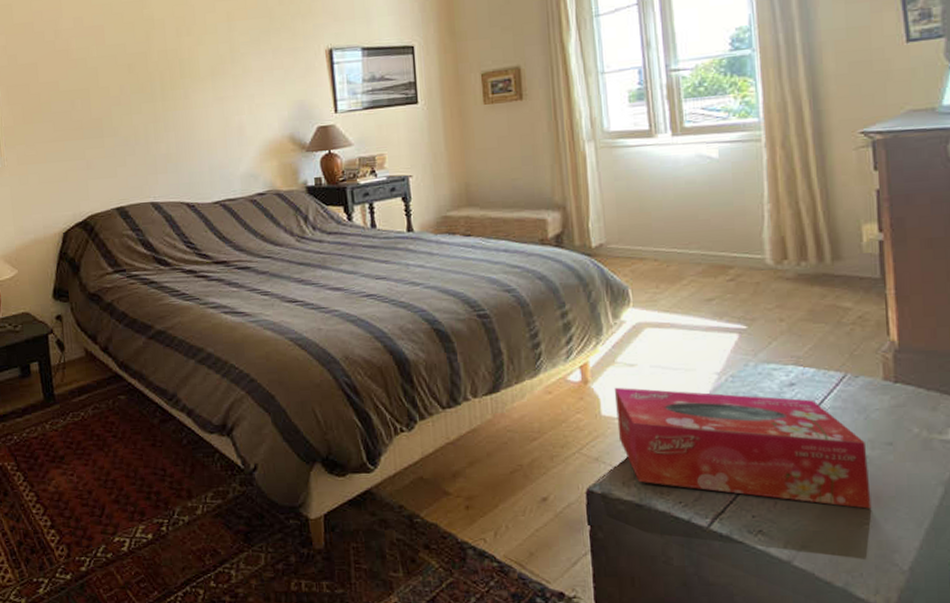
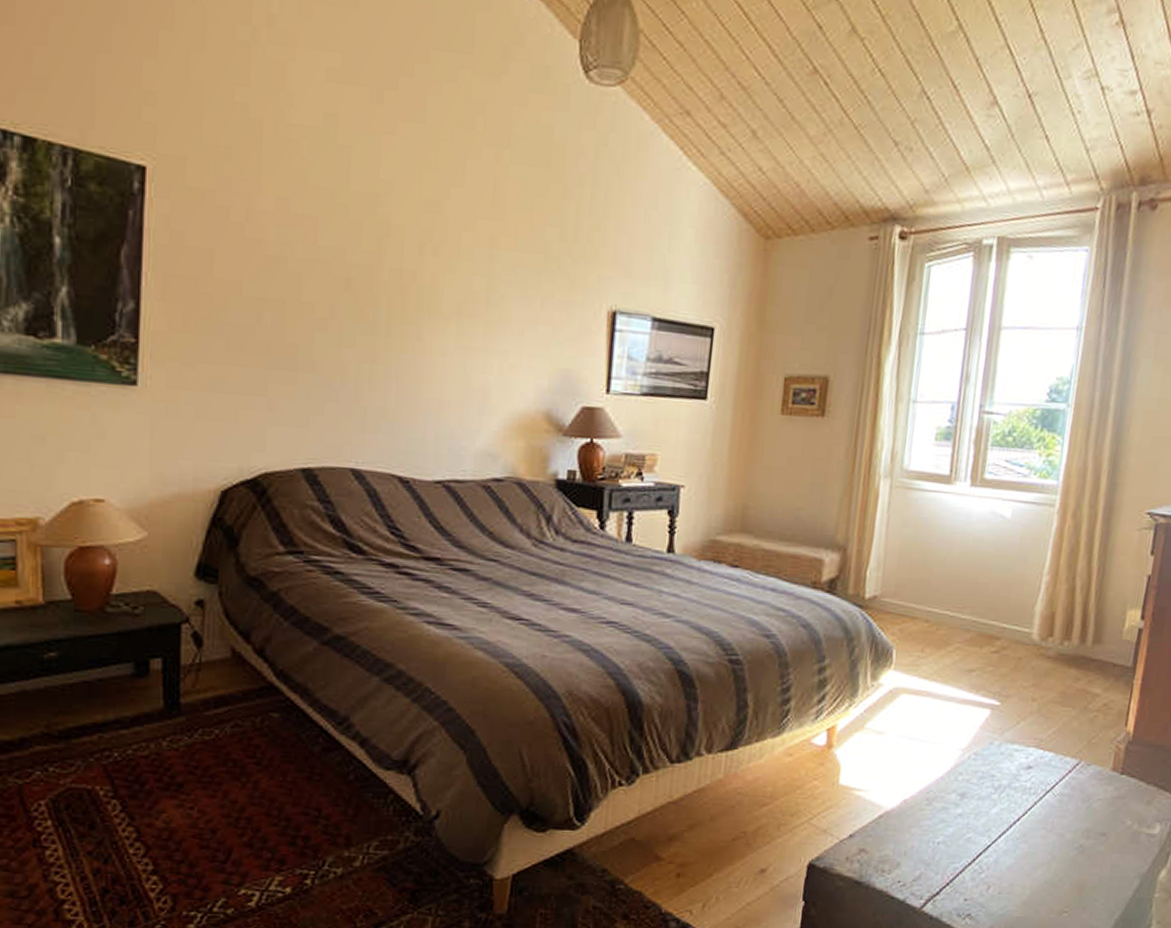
tissue box: present [615,387,872,509] -> none [851,755,1082,897]

